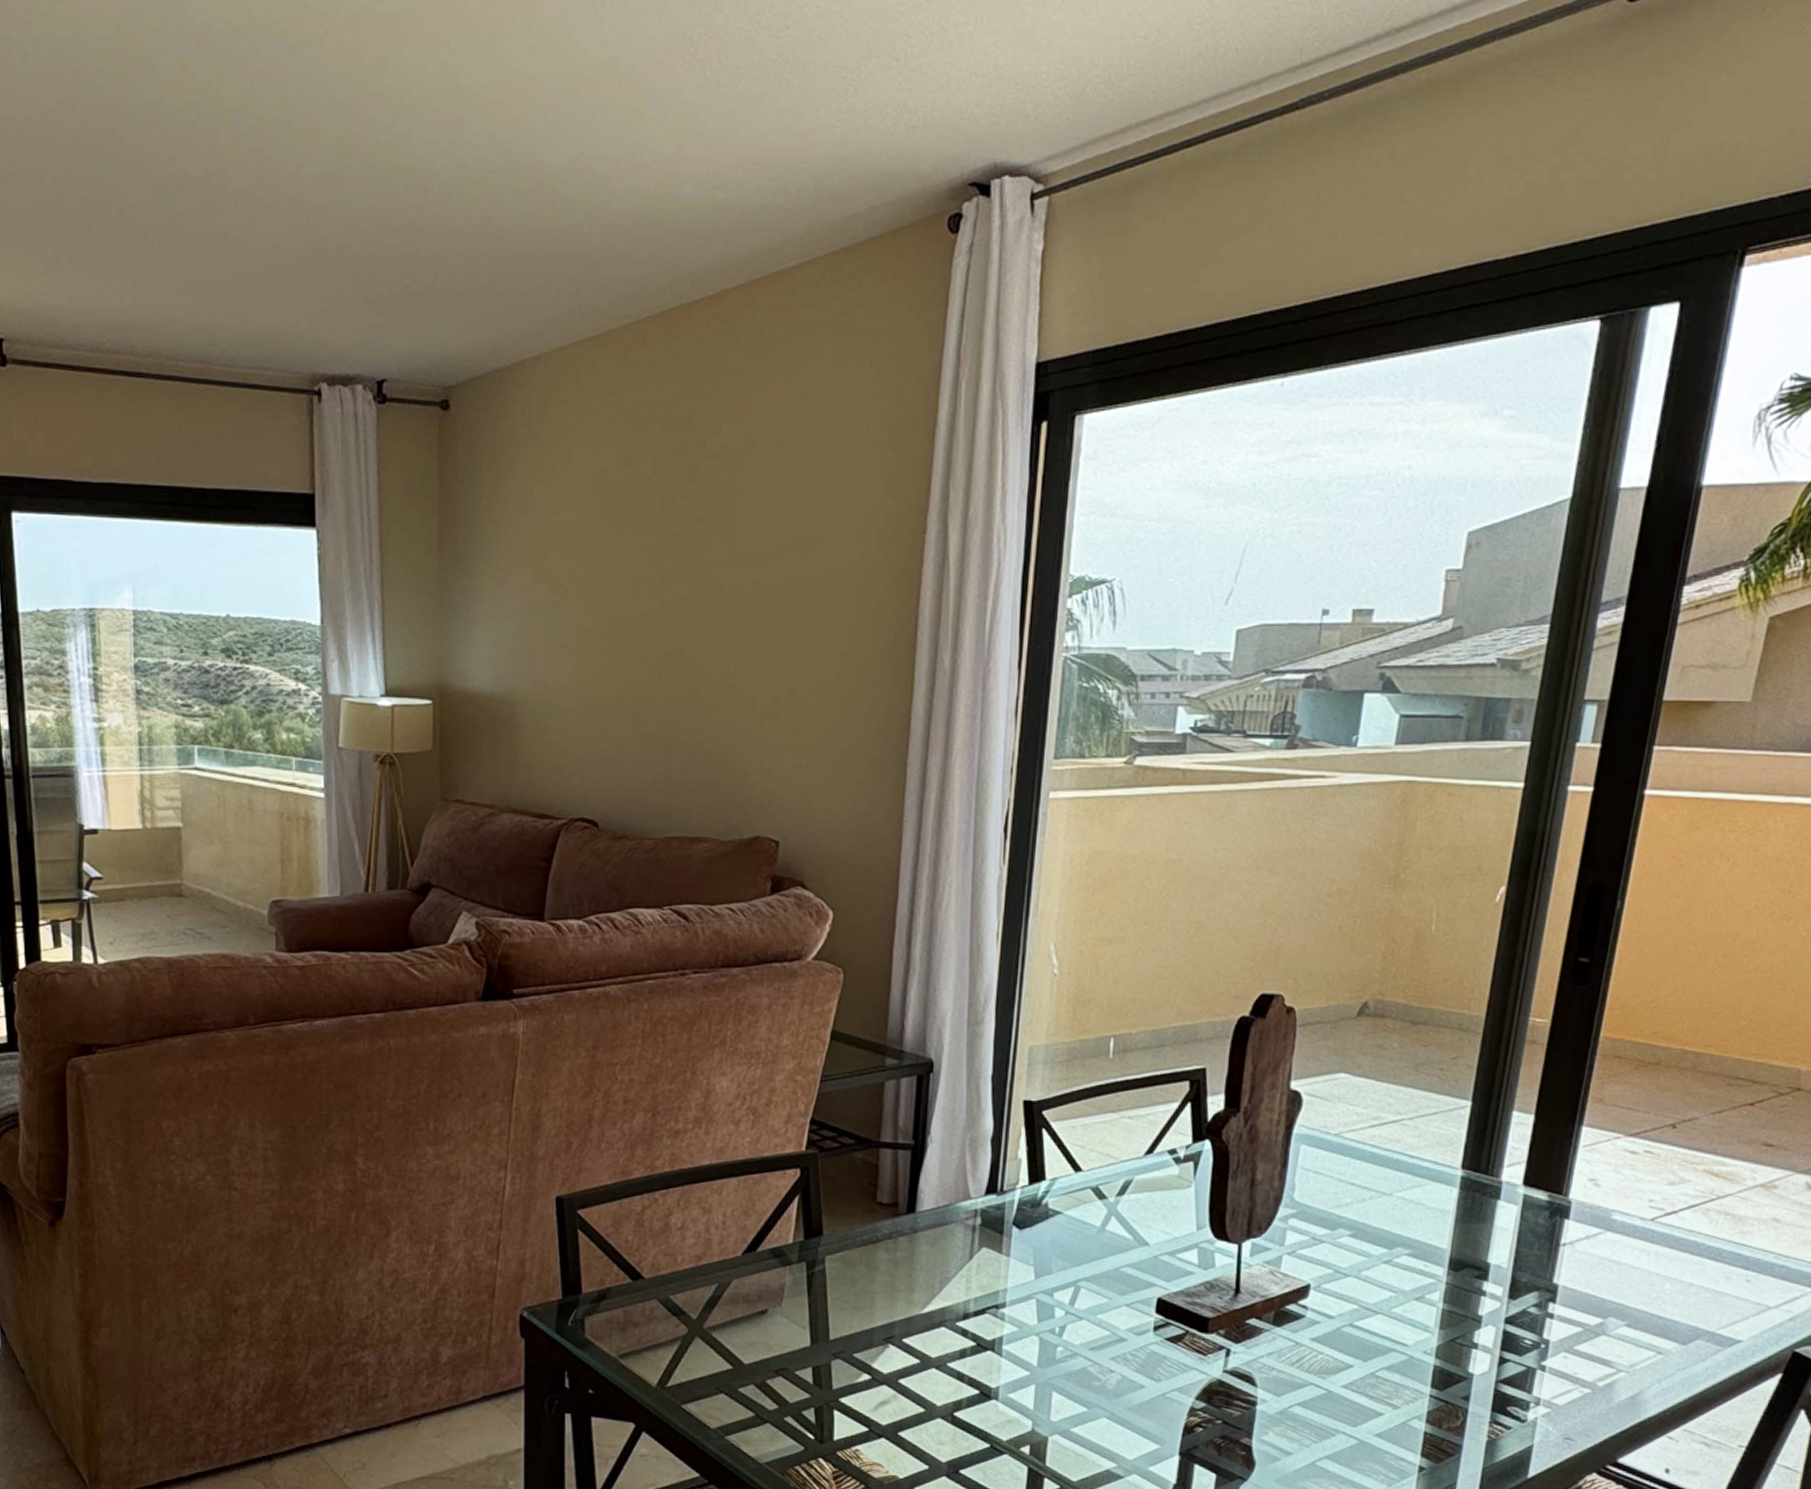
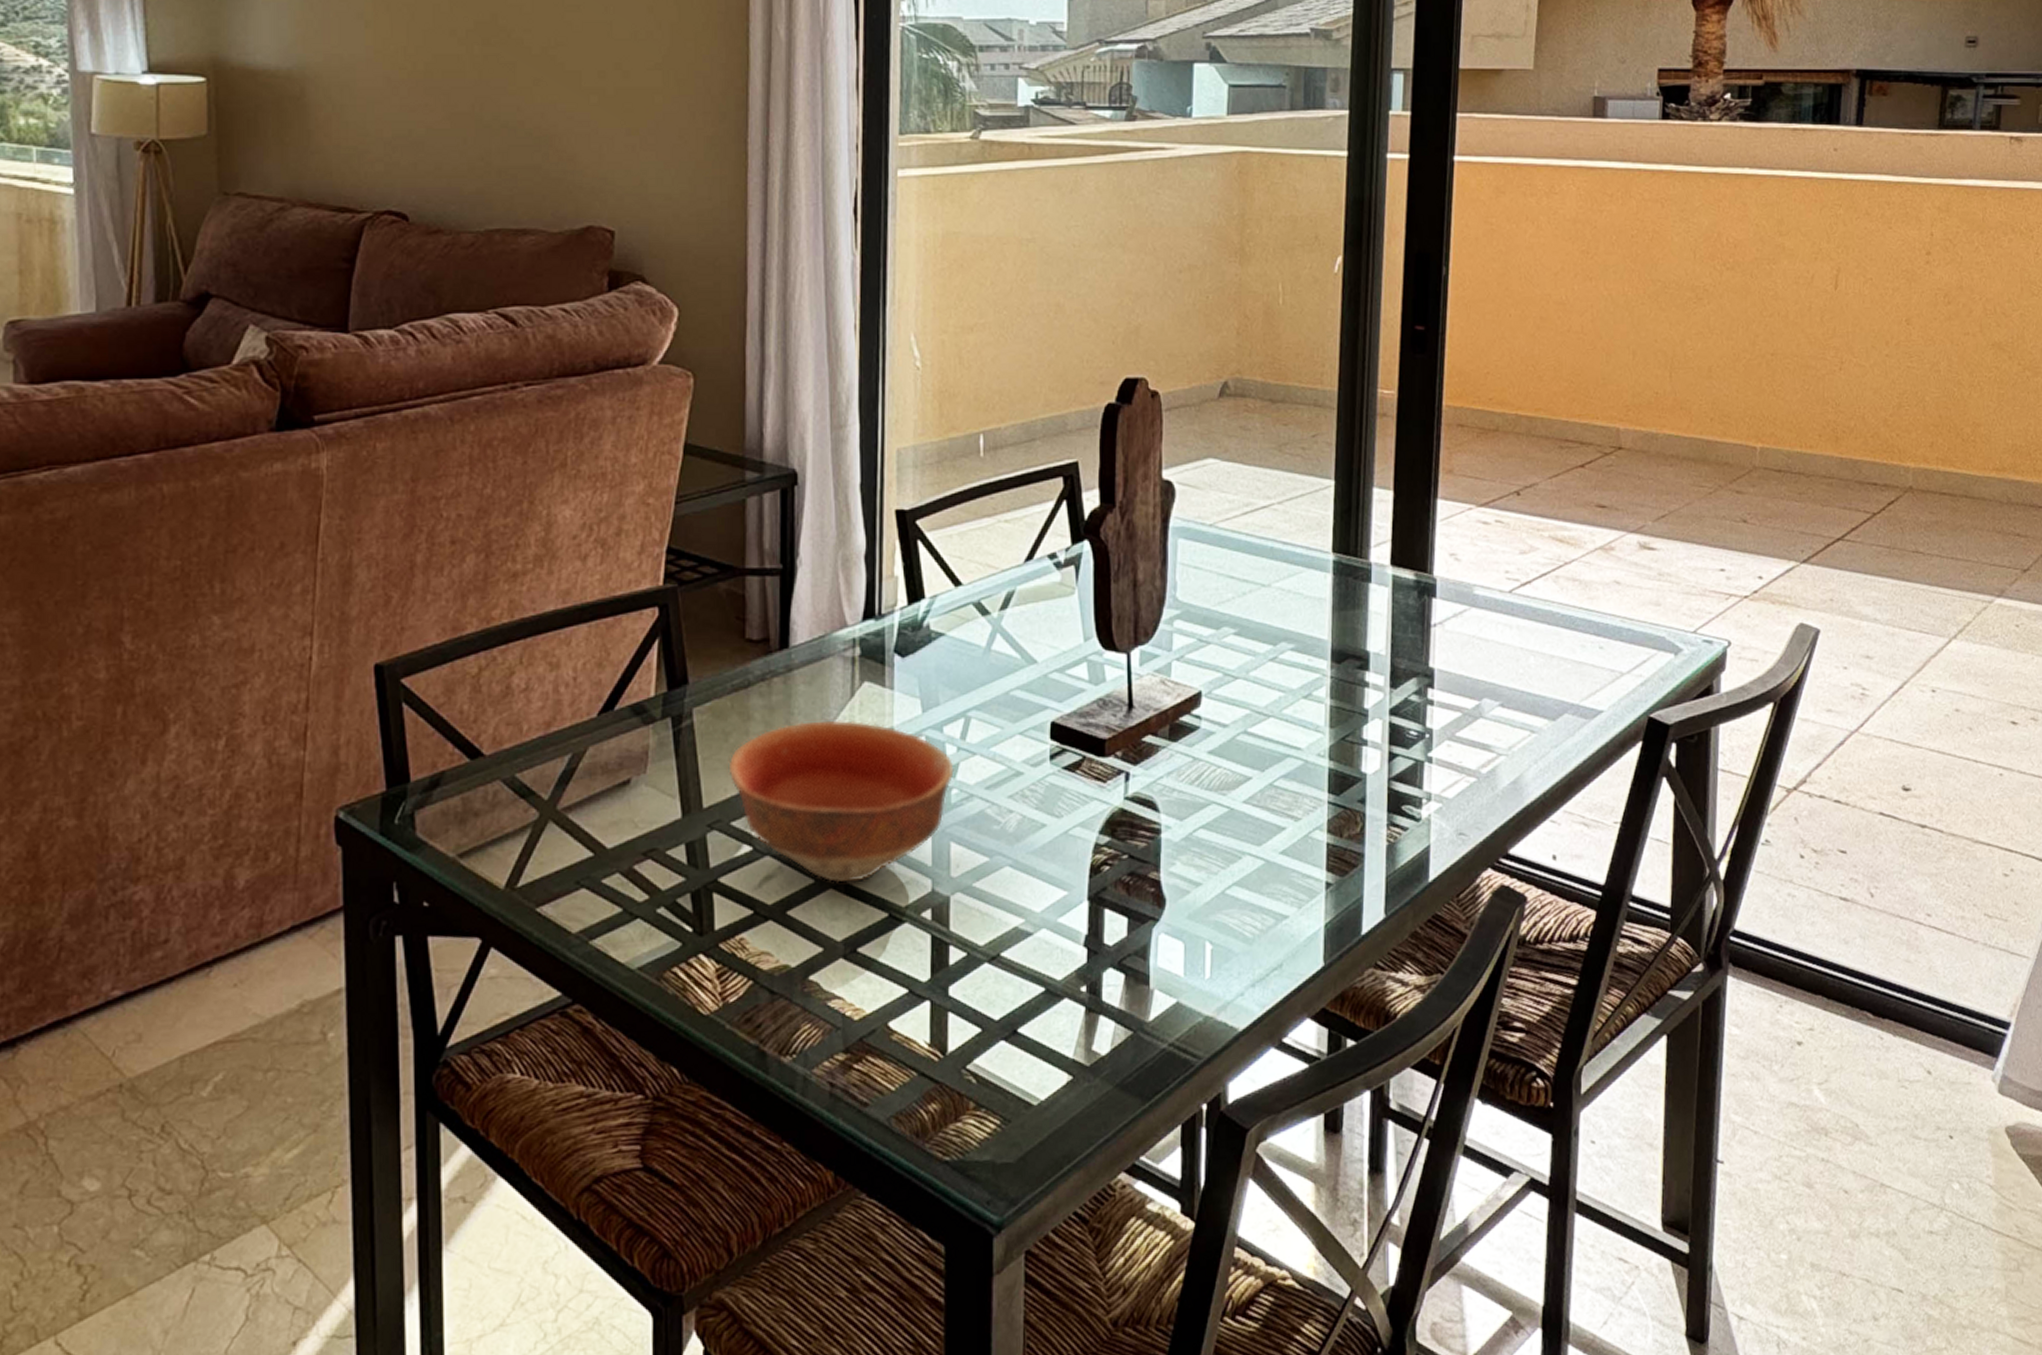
bowl: none [854,1276,1062,1415] -> present [728,719,954,883]

